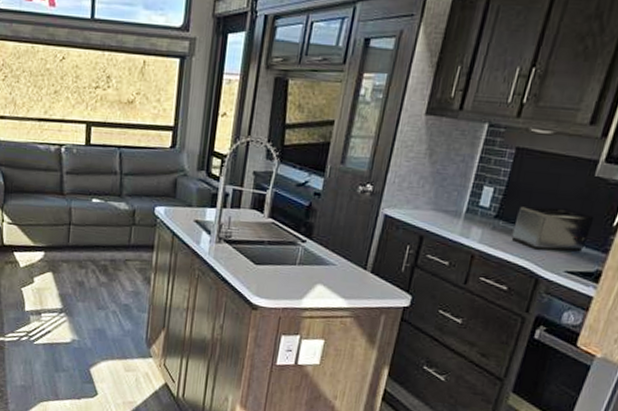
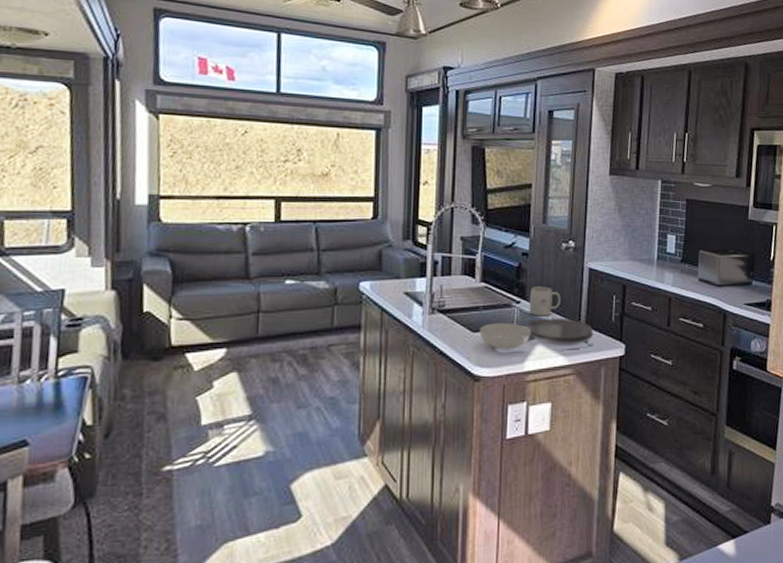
bowl: none [262,258,314,287] -> present [479,323,532,351]
plate: none [309,259,379,291] -> present [526,317,593,346]
mug: none [313,227,349,258] -> present [529,286,561,316]

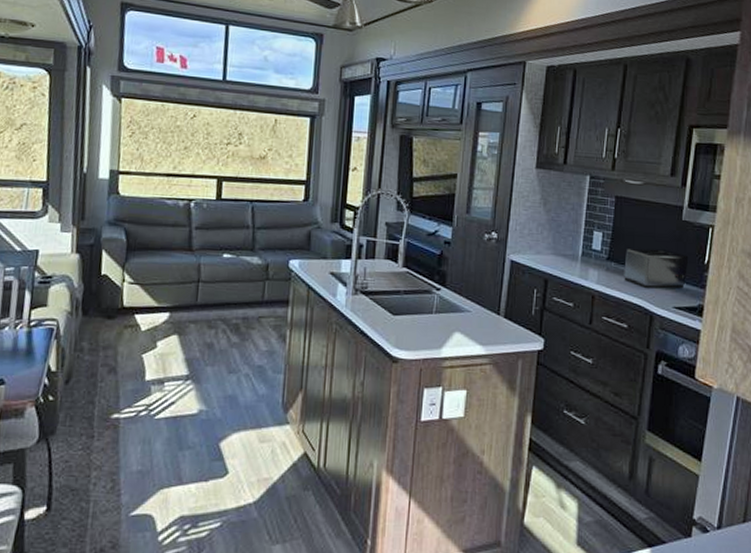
bowl: present [479,323,532,351] -> none [399,307,450,336]
plate: present [526,317,593,346] -> none [445,306,512,336]
mug: present [529,286,561,316] -> none [449,275,481,305]

